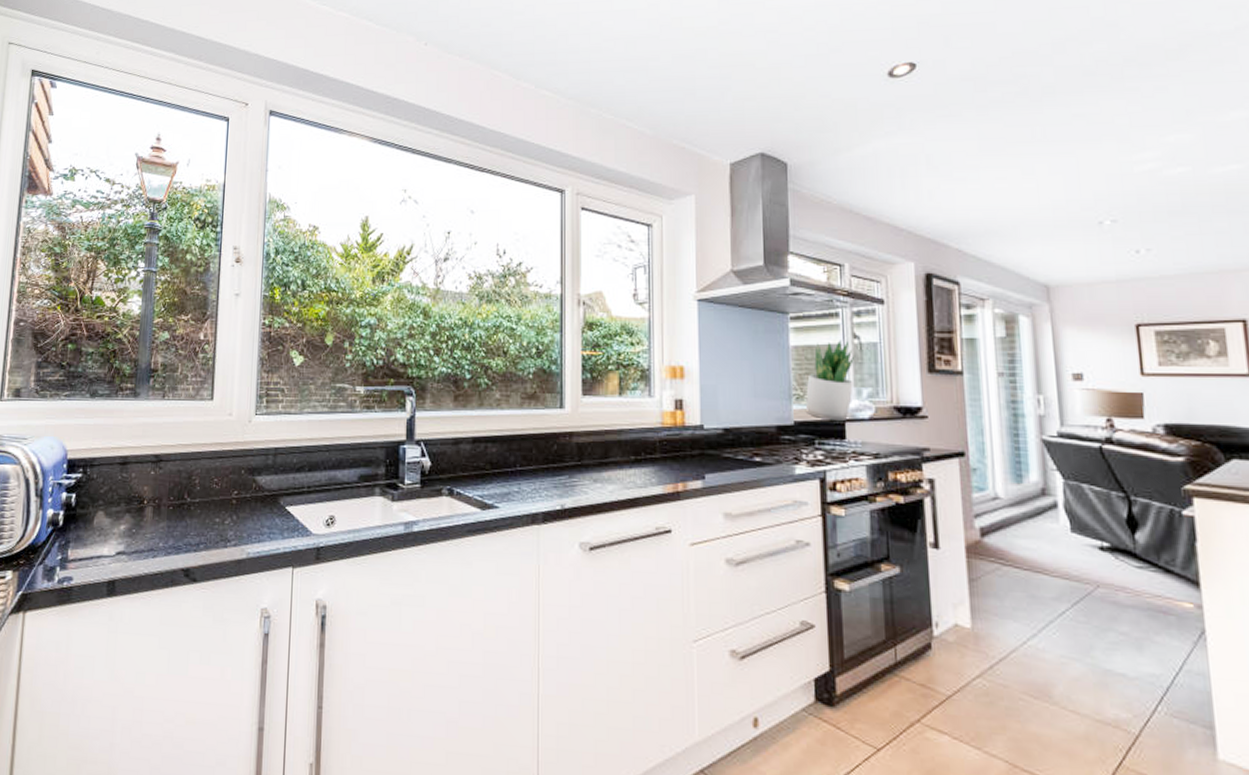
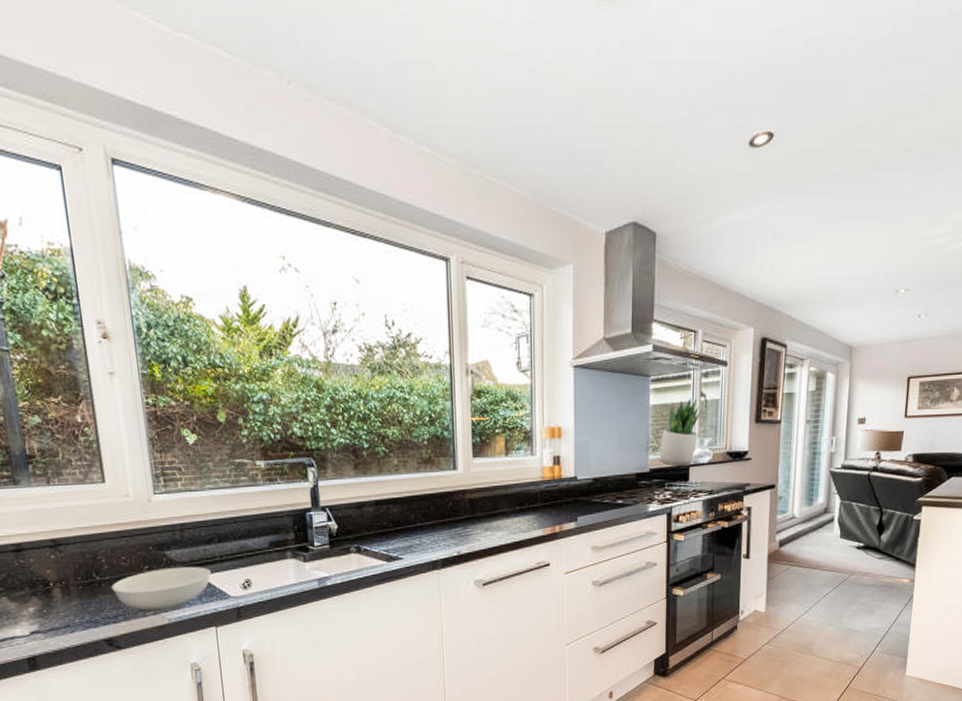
bowl: none [199,494,298,545] -> present [111,566,212,613]

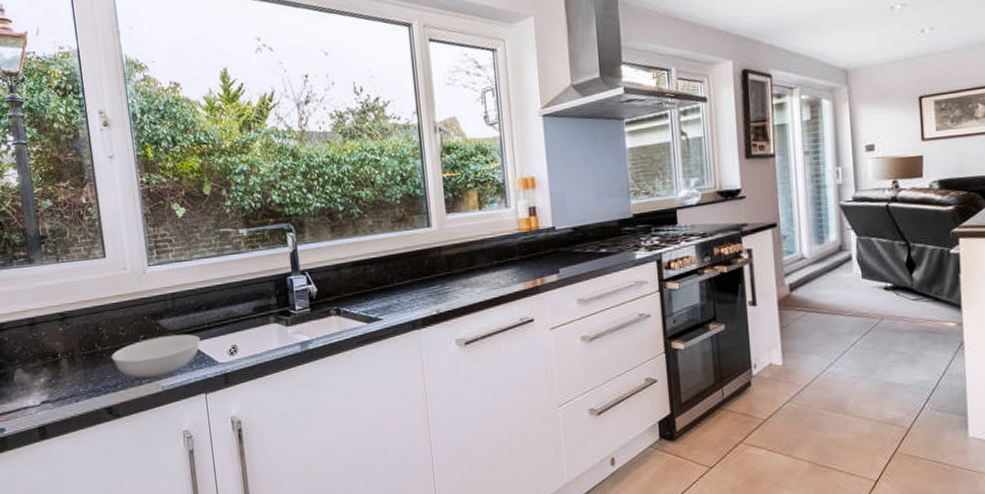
planter: present [659,398,701,467] -> none [642,138,683,210]

